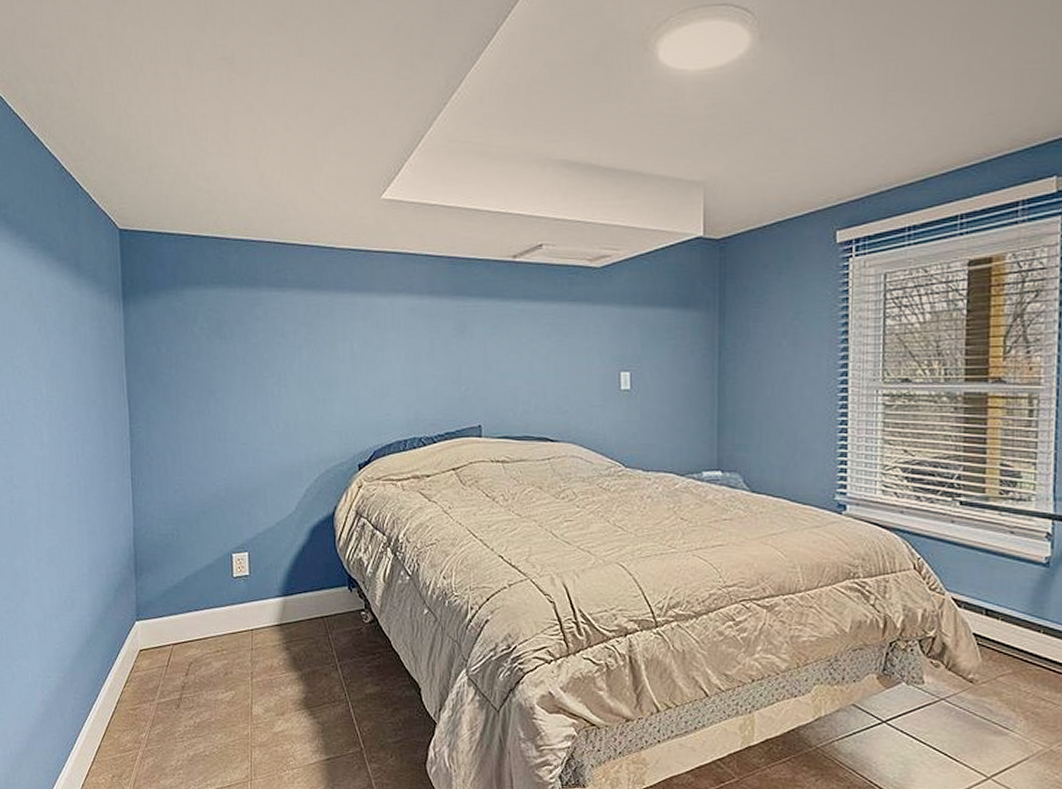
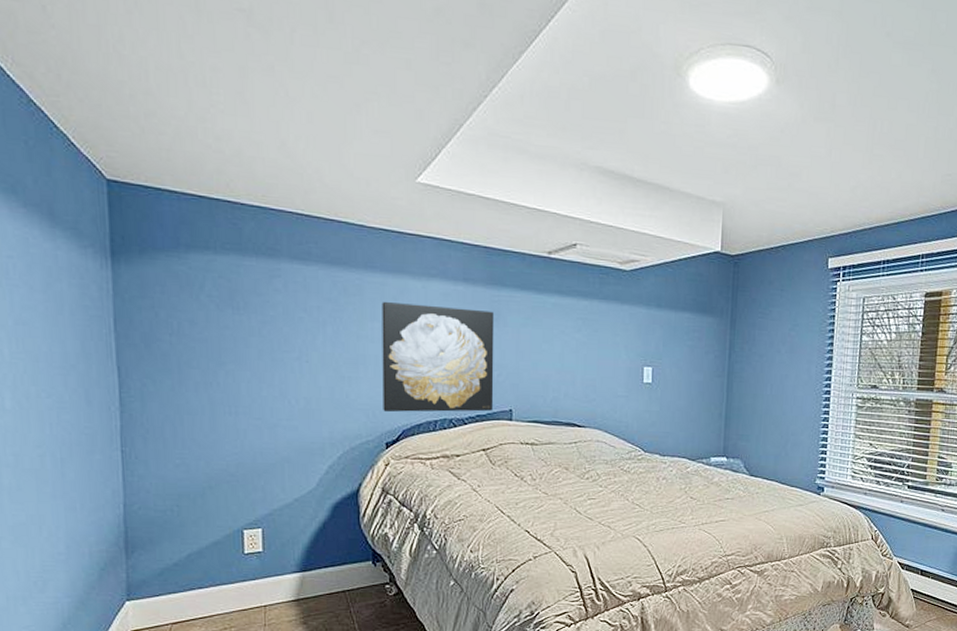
wall art: none [351,320,462,433] -> present [382,301,495,413]

